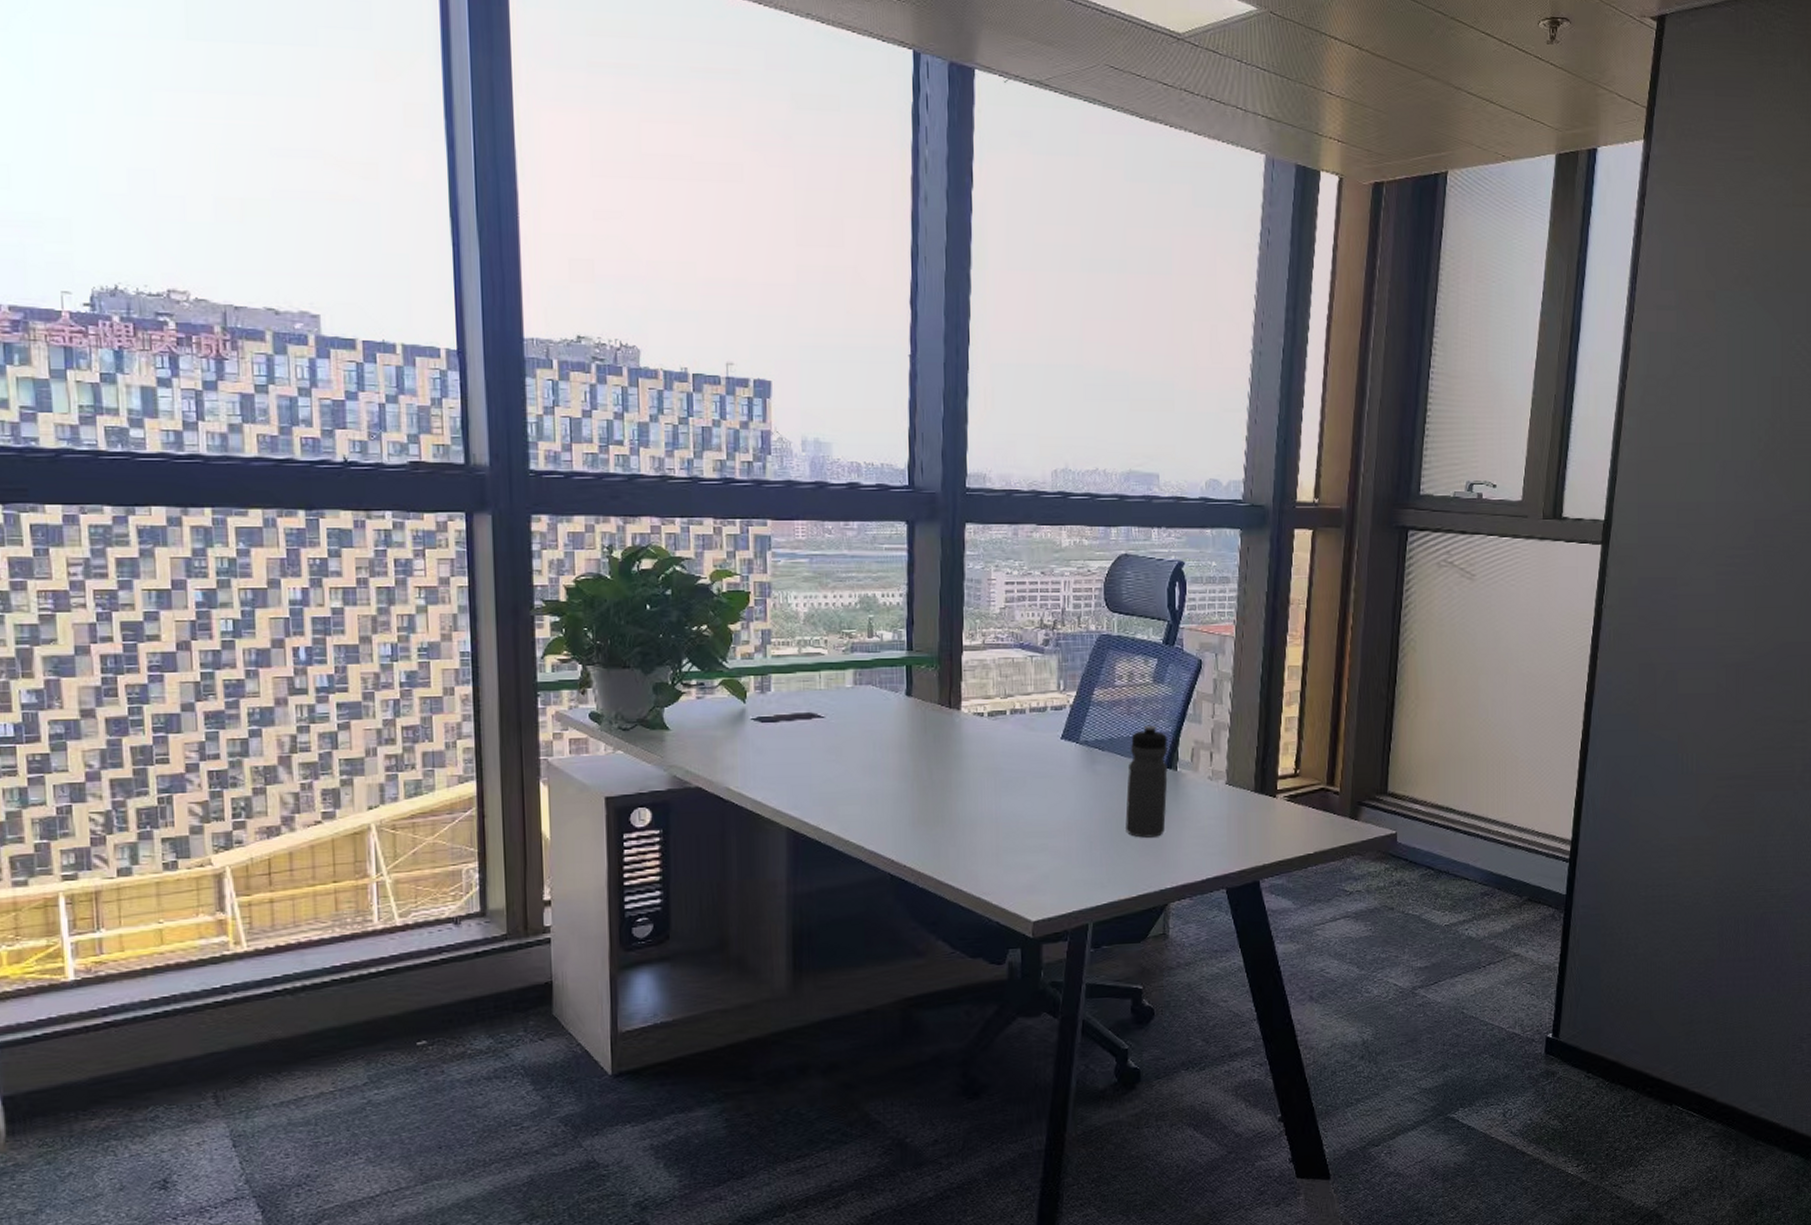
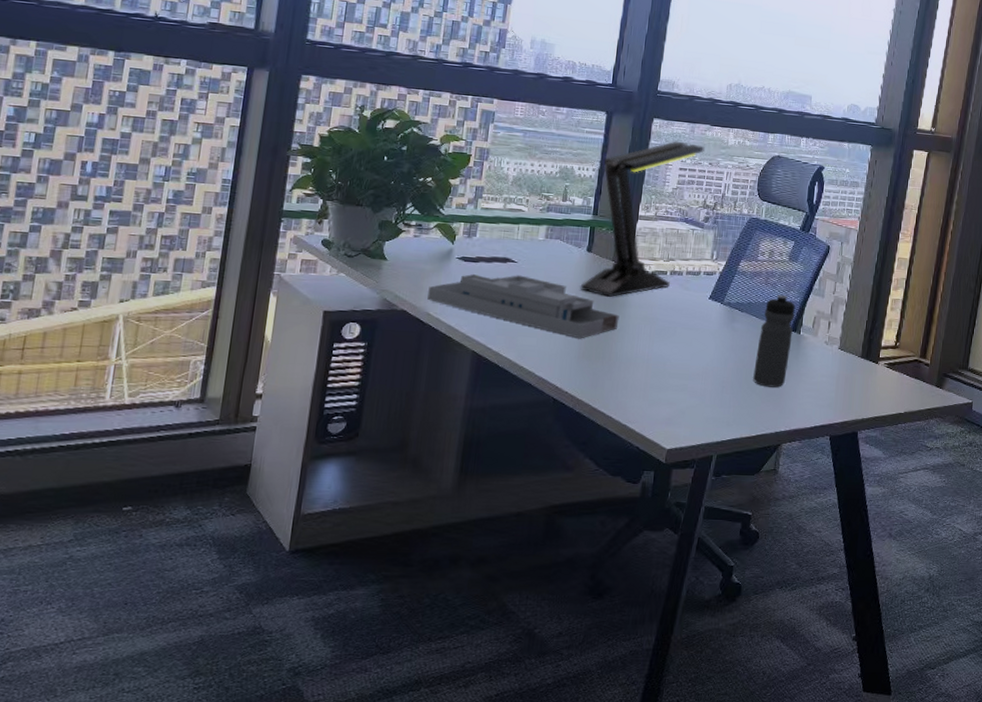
desk organizer: none [724,732,956,802] -> present [427,274,620,339]
desk lamp: none [903,549,1033,749] -> present [580,141,705,298]

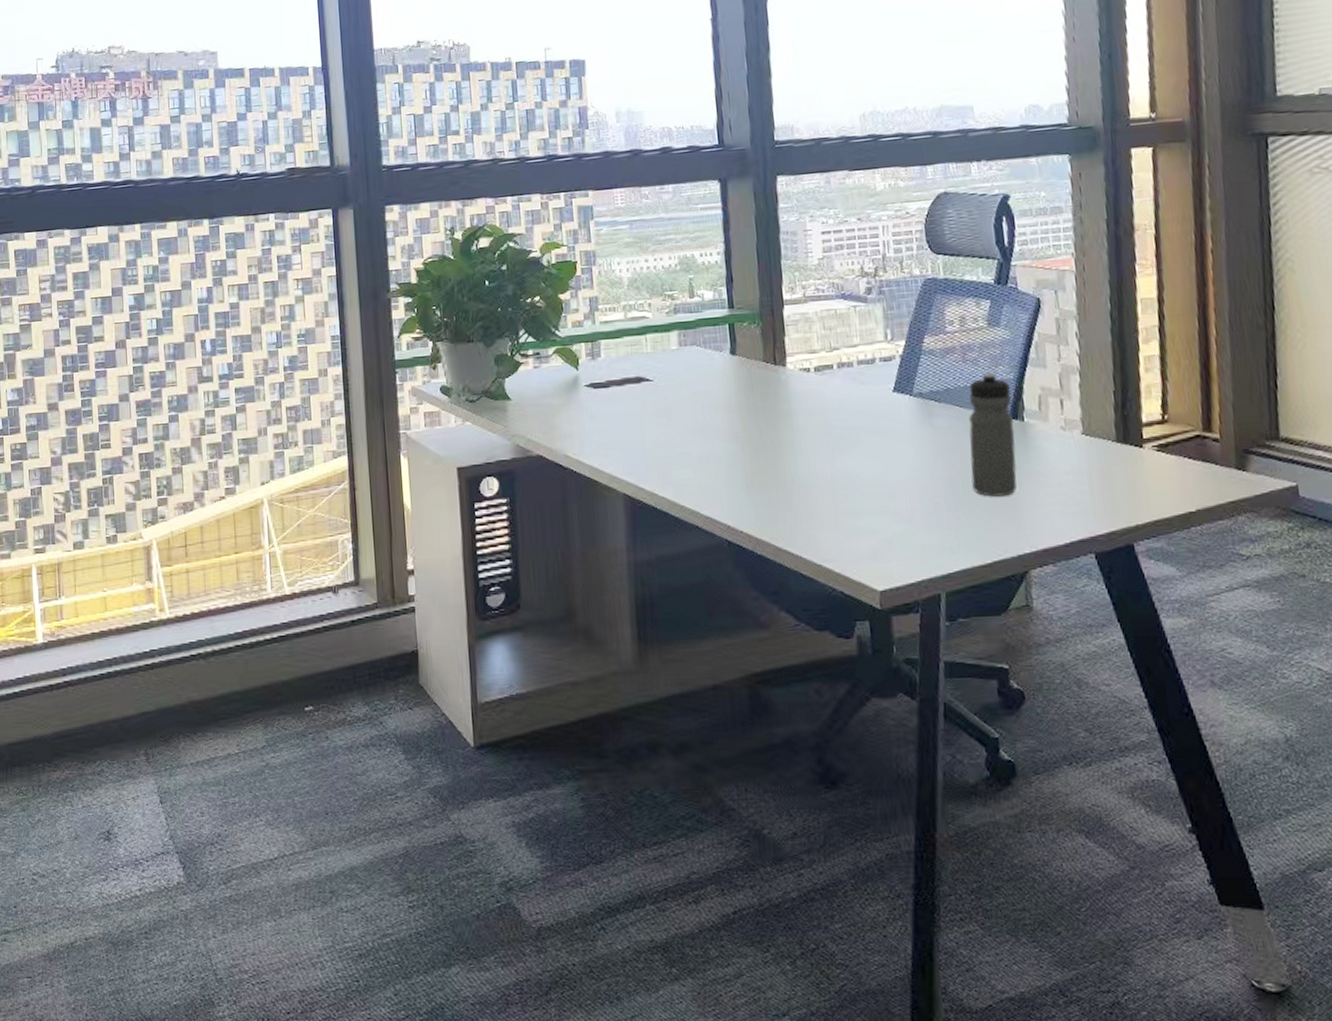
desk organizer: present [427,274,620,339] -> none [561,395,787,464]
desk lamp: present [580,141,705,298] -> none [727,198,848,408]

